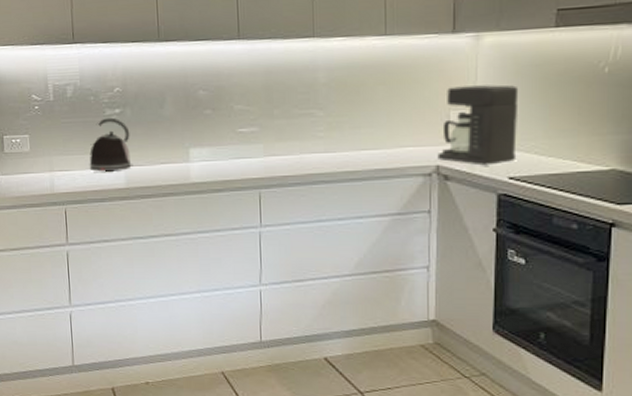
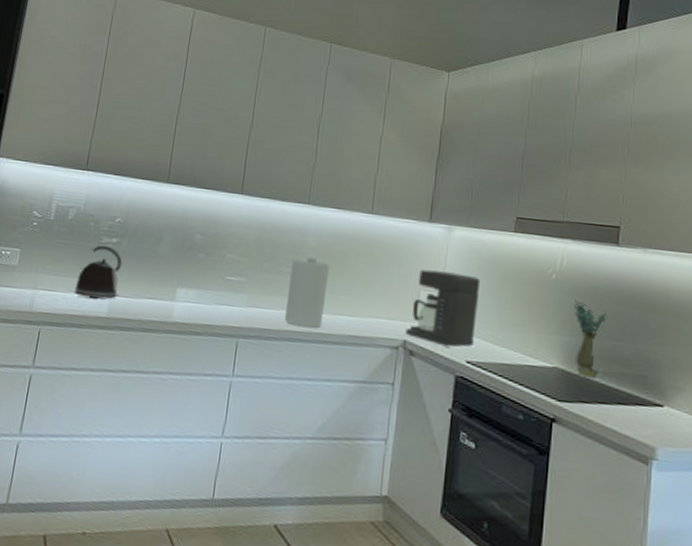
paper towel holder: none [304,95,347,169] -> present [284,257,330,329]

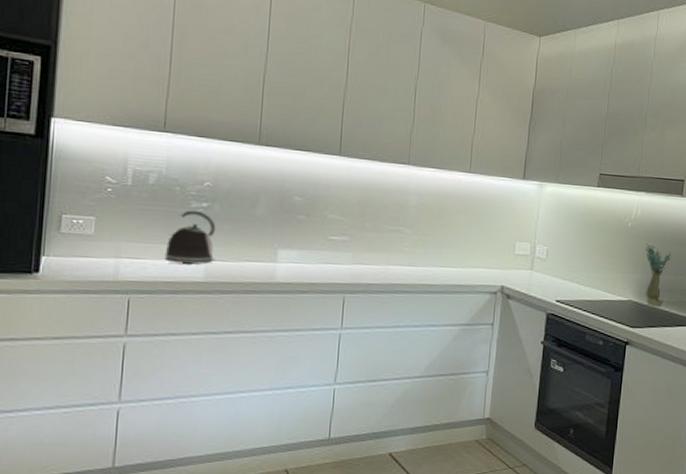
paper towel holder: present [284,257,330,329] -> none [389,215,432,281]
coffee maker: present [405,269,481,348] -> none [503,222,569,290]

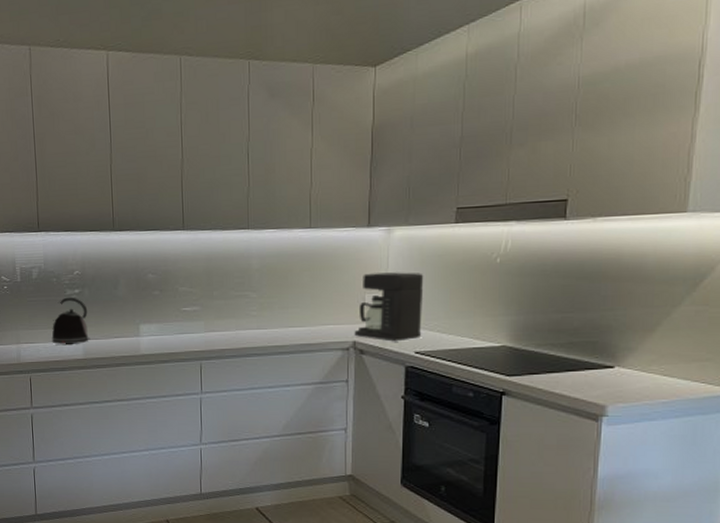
coffee maker: none [503,222,569,290] -> present [354,272,424,342]
vase: present [645,243,672,308] -> none [520,279,556,352]

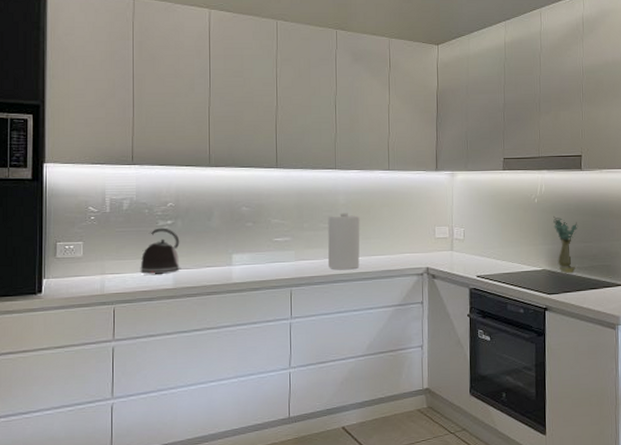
paper towel holder: none [239,279,276,343] -> present [327,213,360,271]
coffee maker: present [354,272,424,342] -> none [427,209,482,267]
vase: none [520,279,556,352] -> present [553,215,578,274]

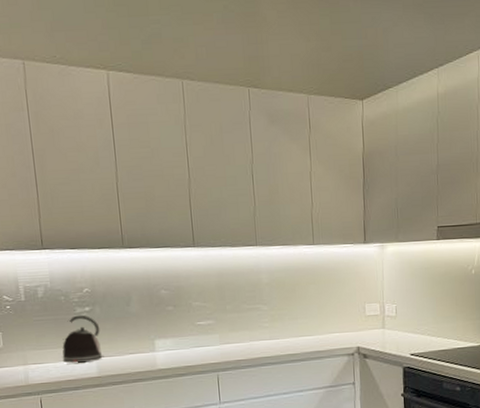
paper towel holder: present [327,213,360,271] -> none [251,292,288,353]

